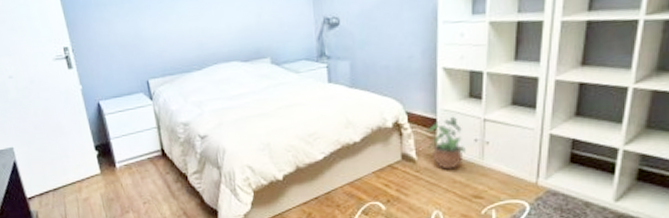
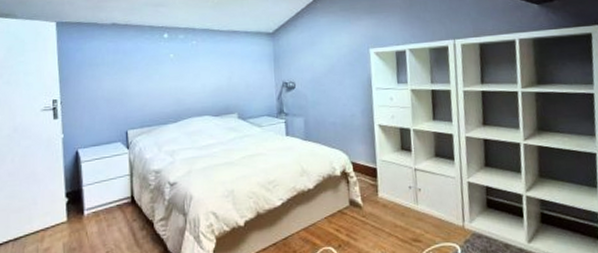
potted plant: present [426,116,466,170] -> none [368,166,403,215]

